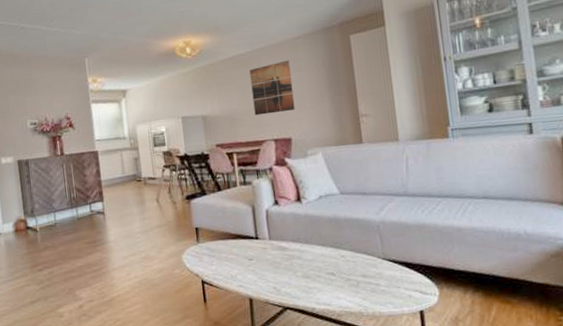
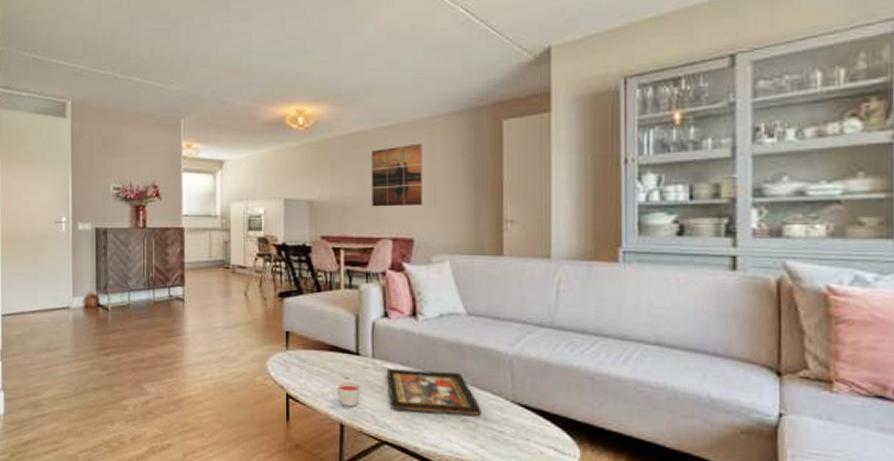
candle: none [242,261,263,283] -> present [336,380,361,407]
decorative tray: none [282,241,361,280] -> present [387,368,481,416]

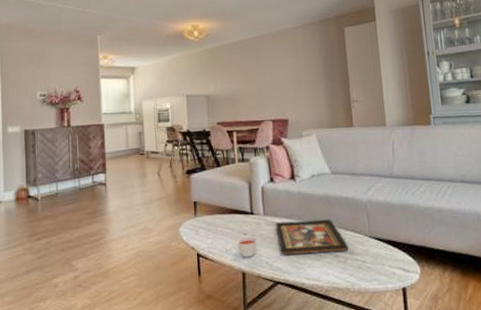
wall art: present [371,143,423,207] -> none [252,47,293,97]

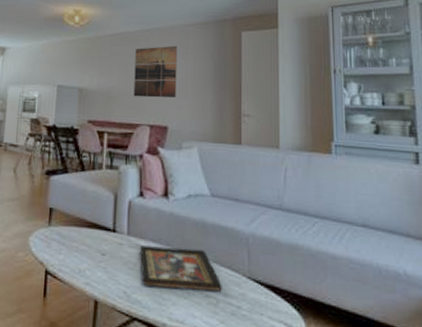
candle: present [237,236,257,258] -> none [93,257,116,283]
wall art: none [252,47,293,97] -> present [133,45,178,98]

